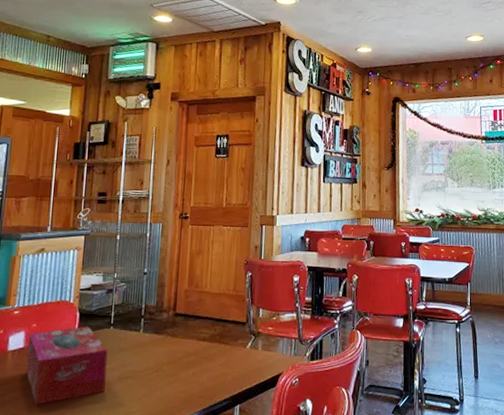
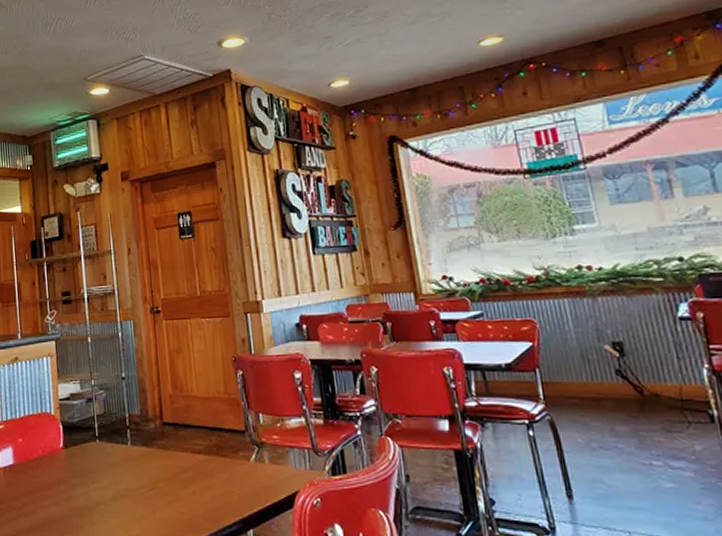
tissue box: present [25,326,108,405] -> none [16,440,101,526]

